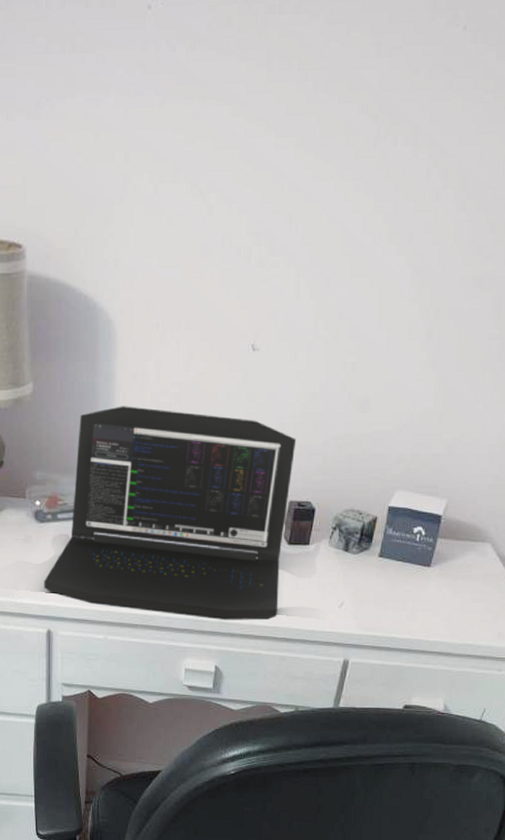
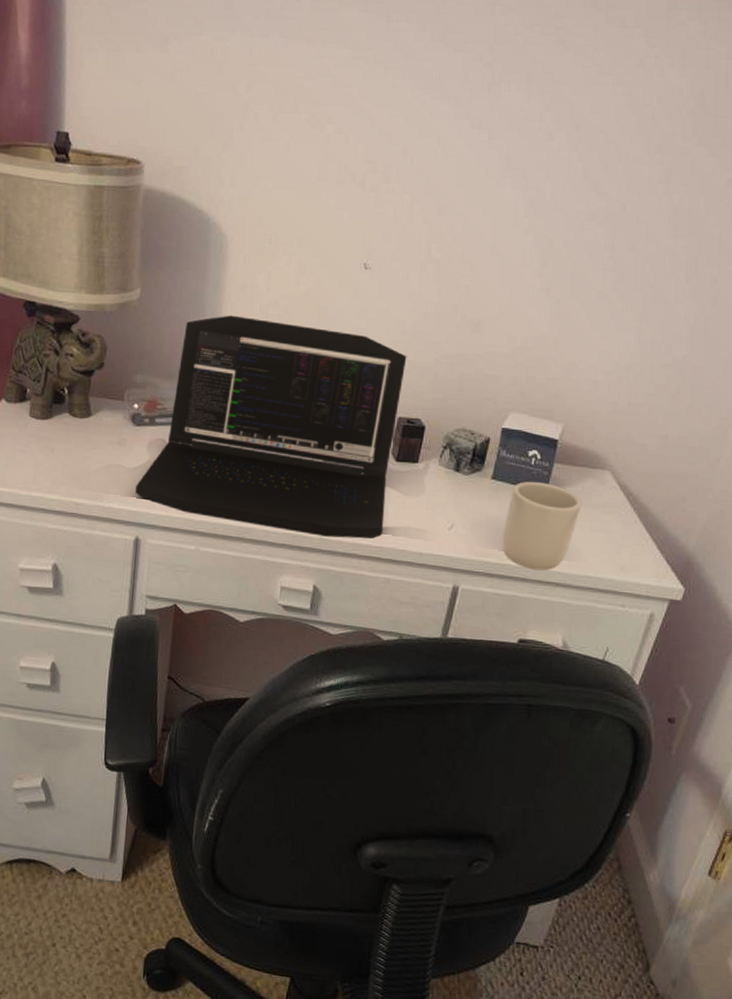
mug: none [387,557,464,642] -> present [501,481,582,571]

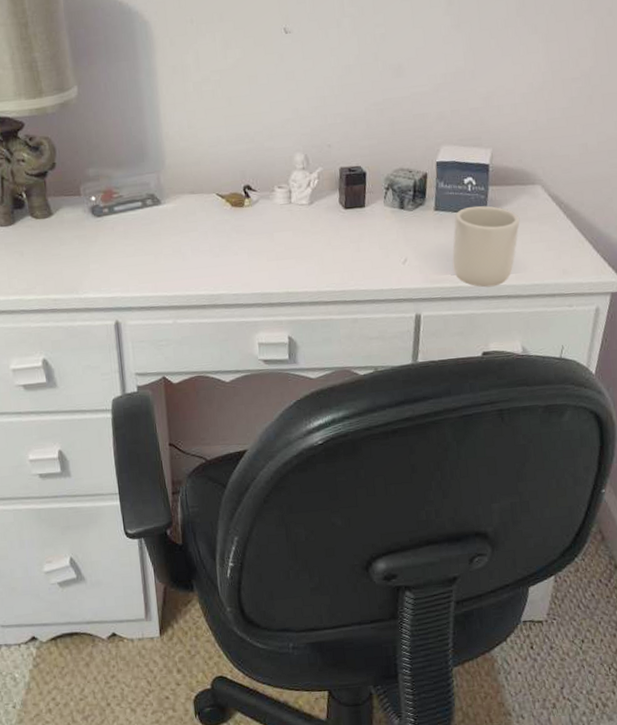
laptop: present [135,315,407,540] -> none [107,96,344,291]

